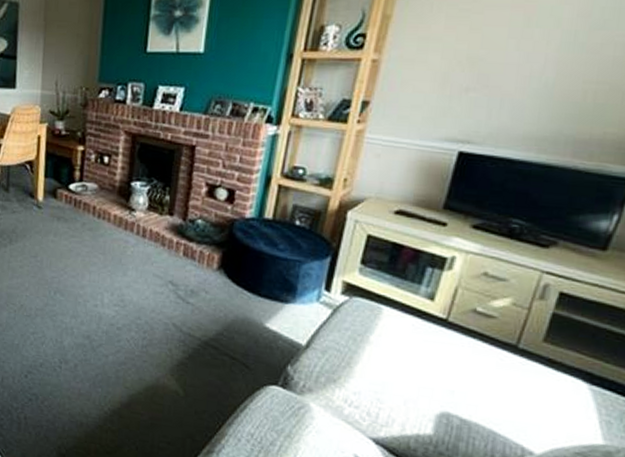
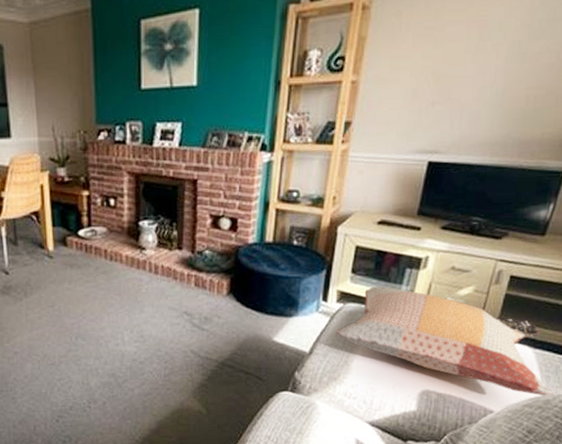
decorative pillow: none [337,282,618,449] -> present [335,286,554,397]

